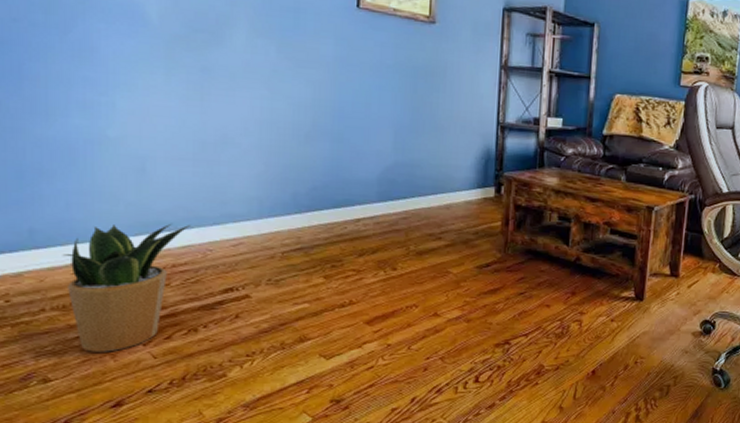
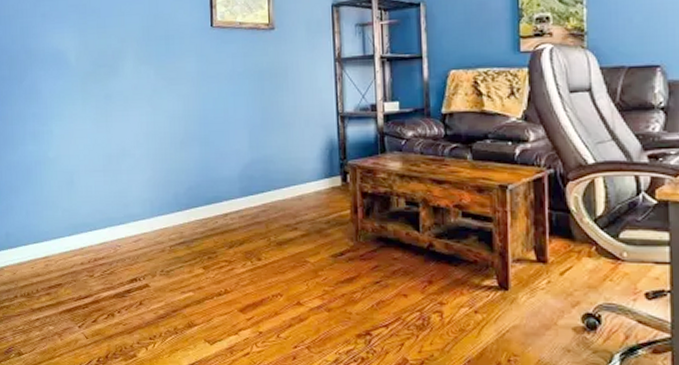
potted plant: present [62,223,192,352] -> none [25,224,105,332]

